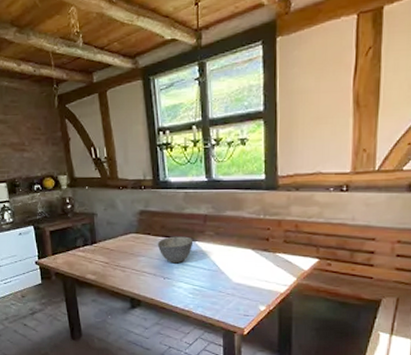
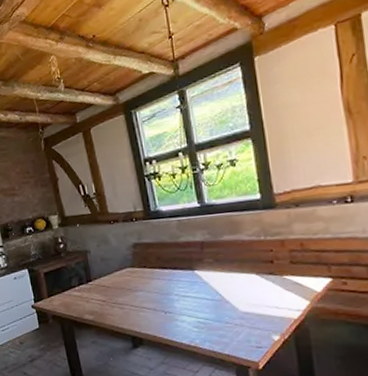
bowl: present [157,236,194,264] -> none [154,266,193,296]

